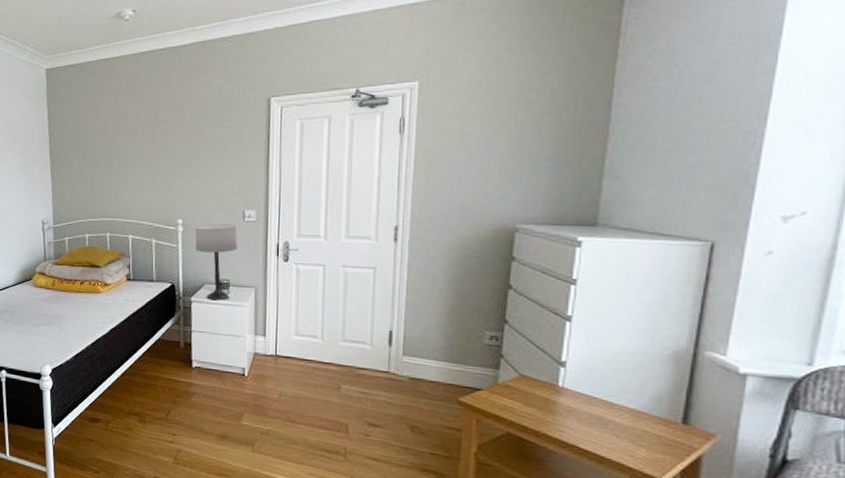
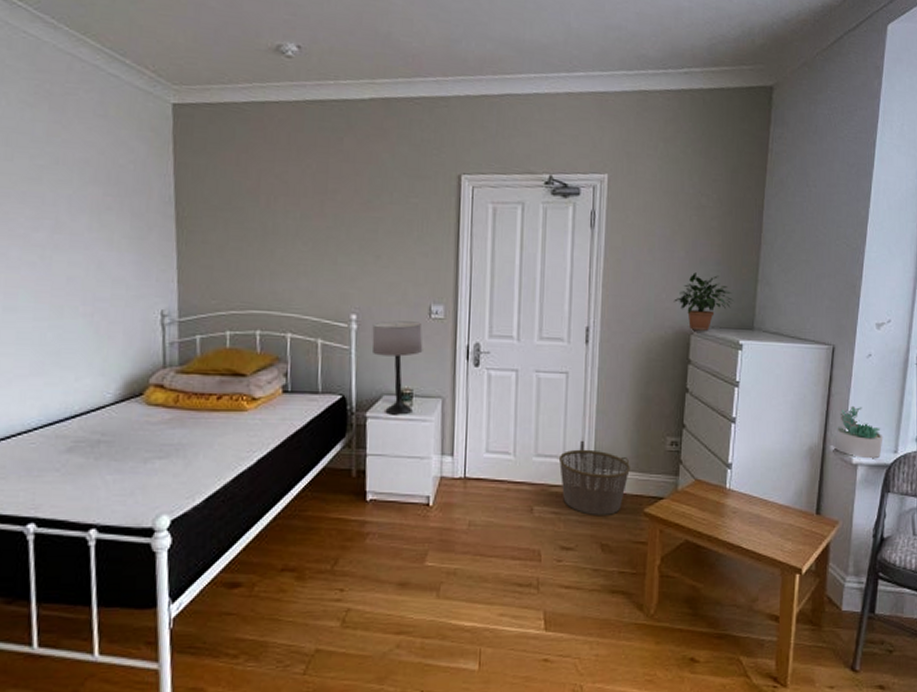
basket: none [366,337,443,401] -> present [558,449,630,517]
potted plant: none [494,170,571,228] -> present [674,272,734,331]
succulent plant: none [709,309,790,370] -> present [833,405,883,459]

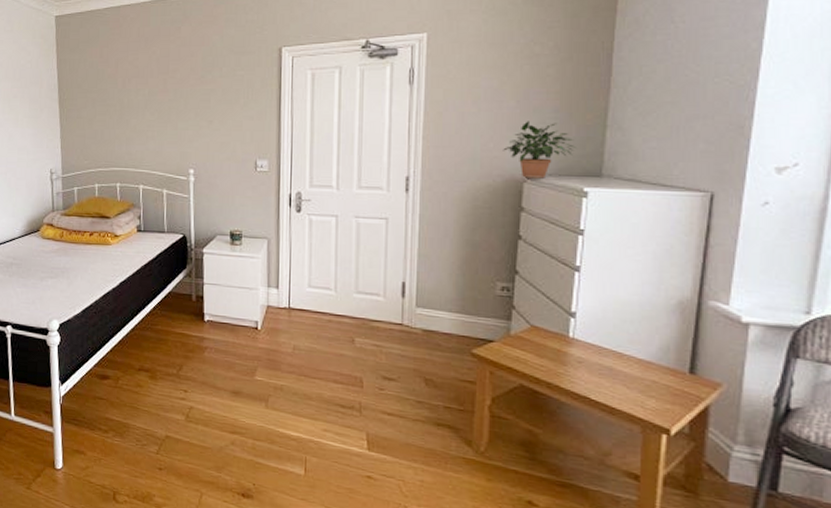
table lamp: present [372,321,423,415] -> none [206,174,250,252]
basket: present [558,449,630,517] -> none [379,289,455,353]
succulent plant: present [833,405,883,459] -> none [712,258,789,319]

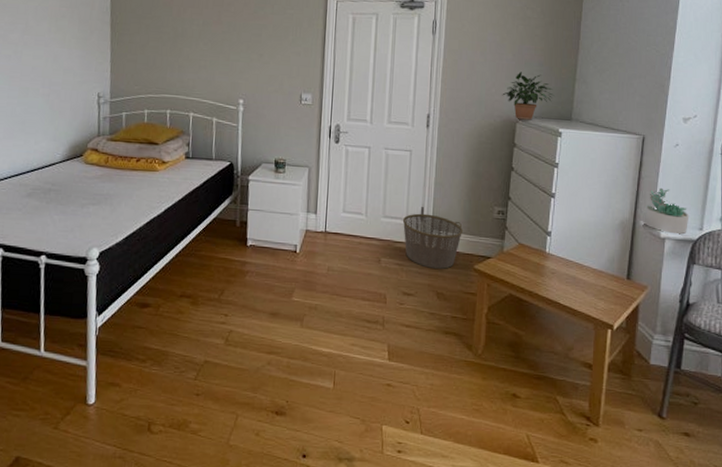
basket: none [379,289,455,353] -> present [402,213,463,270]
succulent plant: none [712,258,789,319] -> present [642,187,690,235]

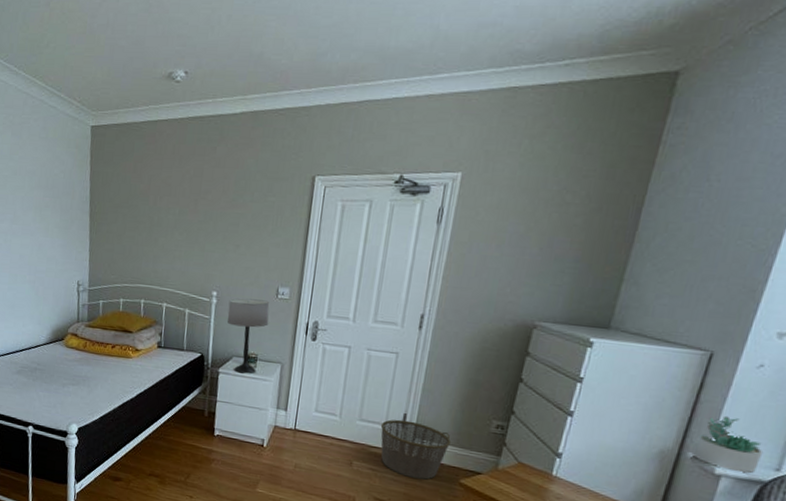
table lamp: none [254,105,295,180] -> present [227,298,270,374]
potted plant: present [502,72,554,120] -> none [518,269,590,327]

